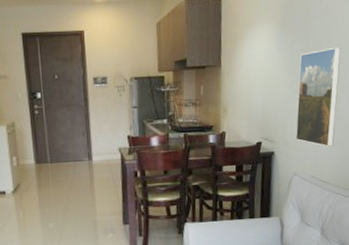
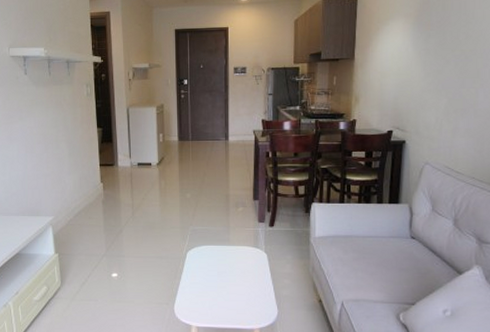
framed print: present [295,47,341,147] -> none [428,41,480,138]

